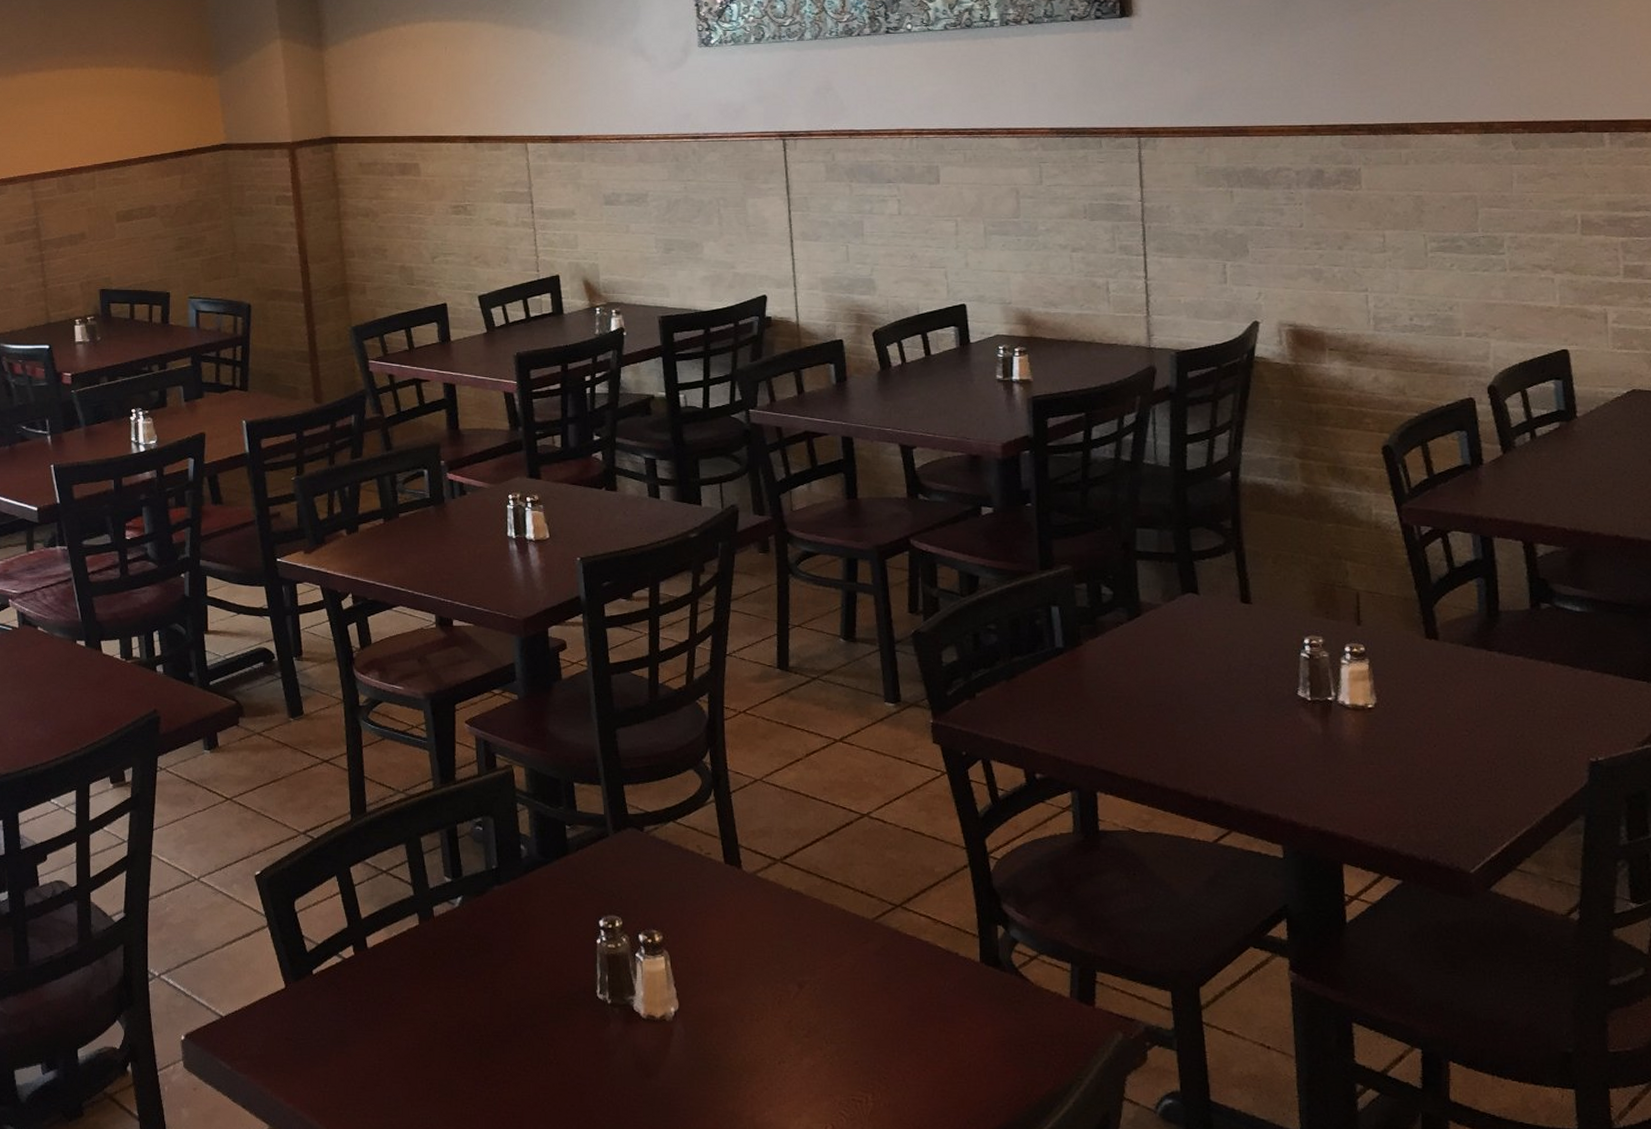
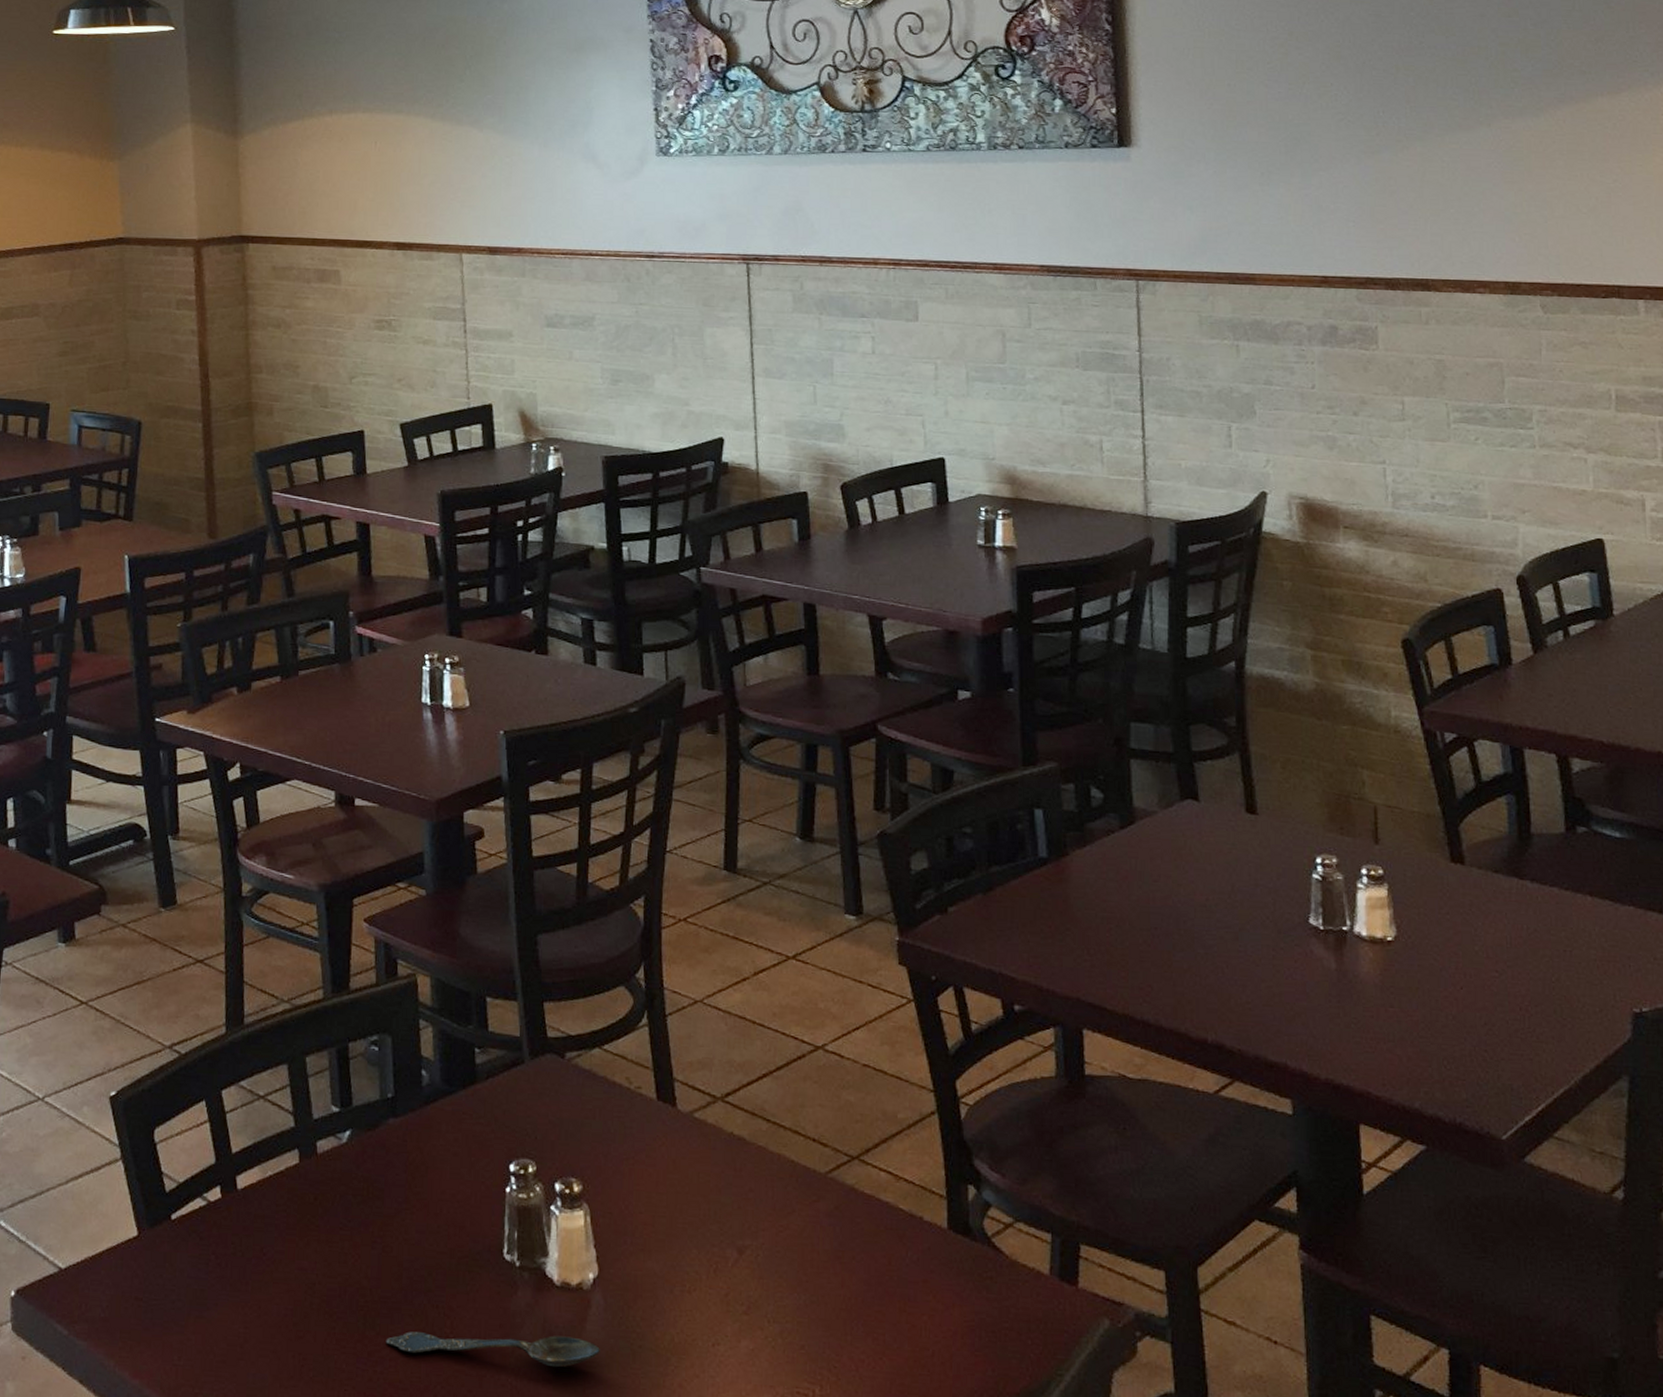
spoon: none [499,1059,682,1085] -> present [385,1331,600,1368]

